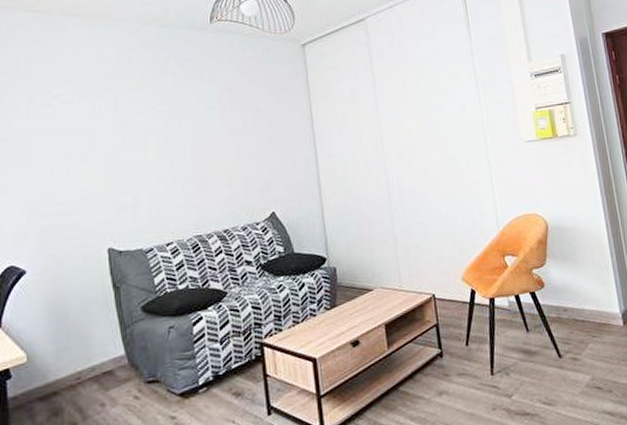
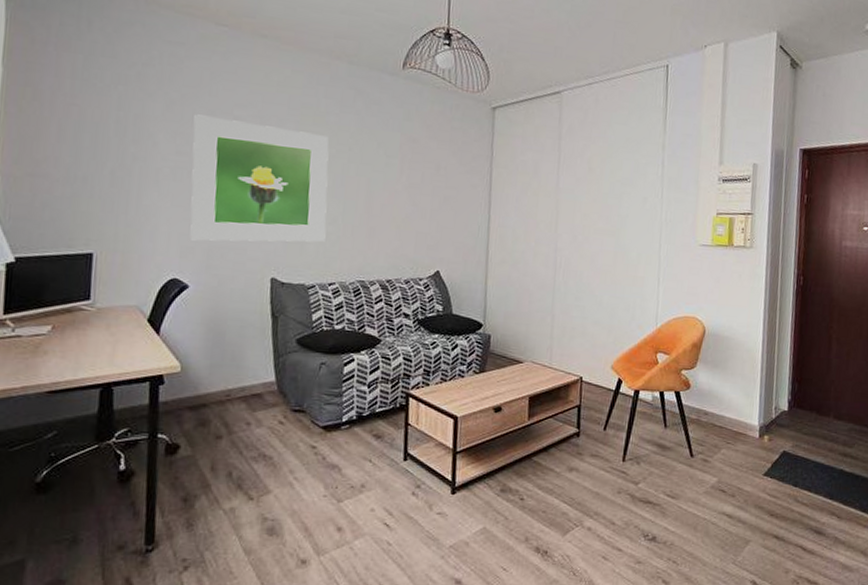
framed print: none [14,98,157,225] -> present [190,114,329,242]

